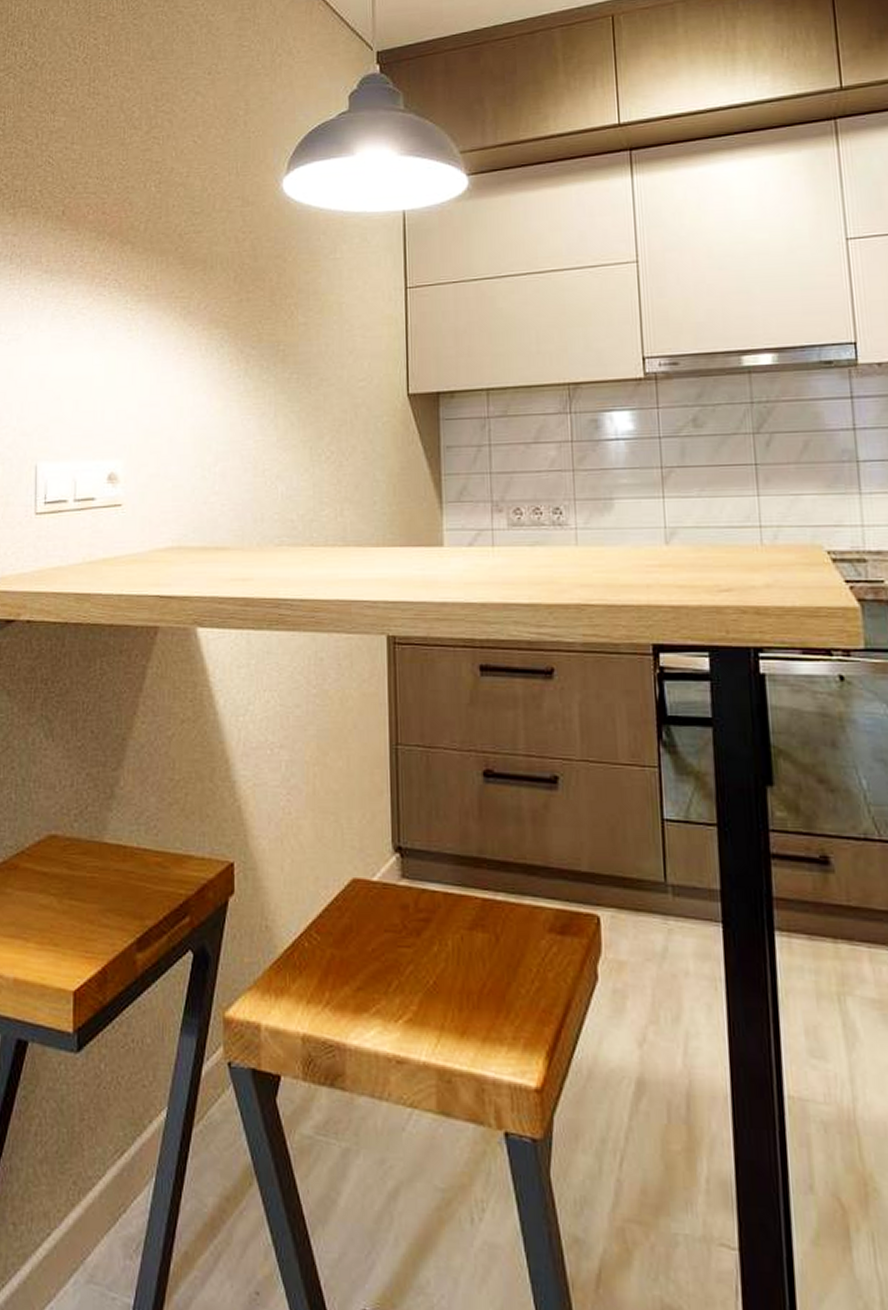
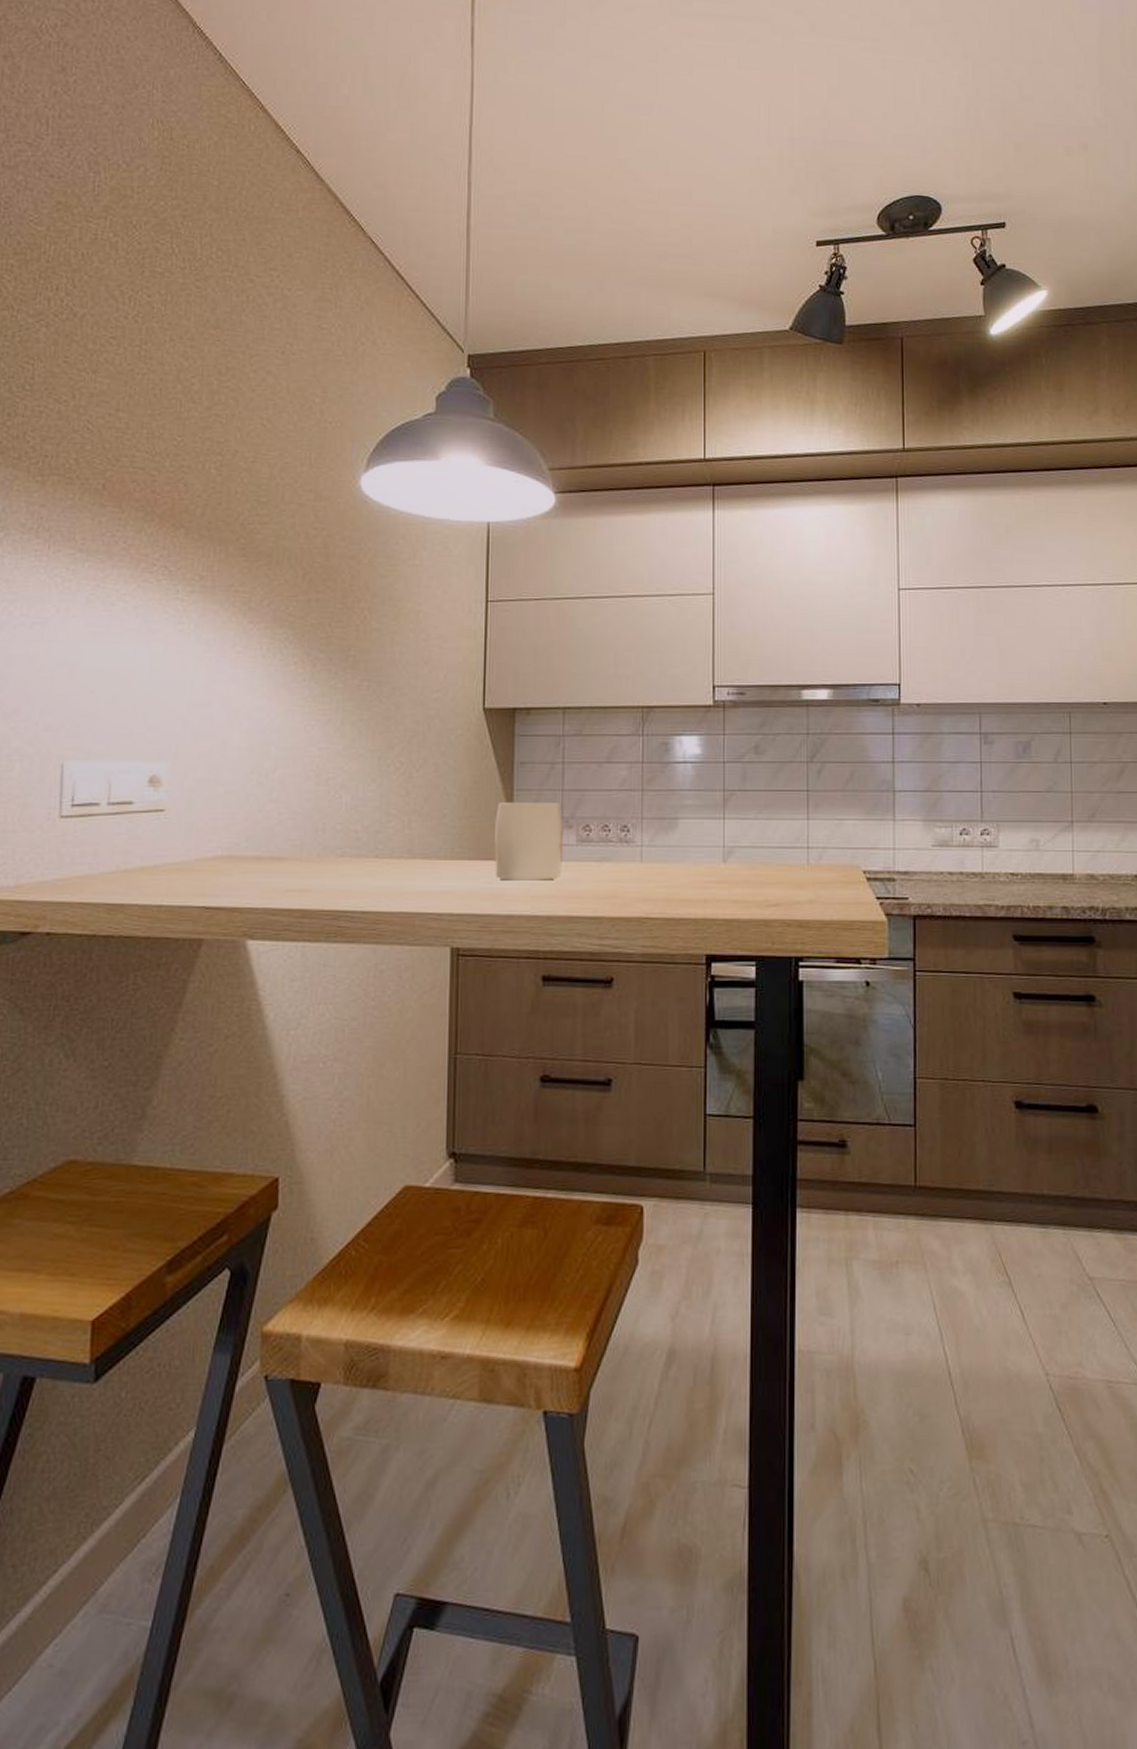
mug: none [425,486,494,567] -> present [495,803,563,881]

